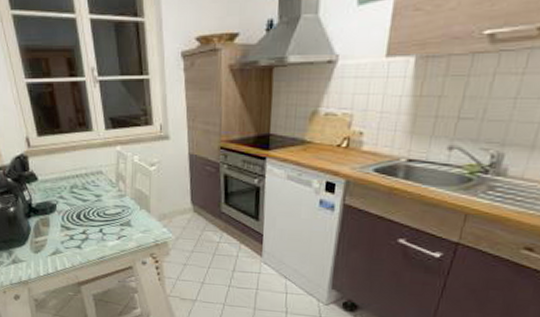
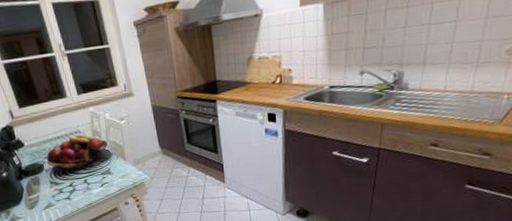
fruit basket: none [60,177,132,216] -> present [46,135,108,171]

